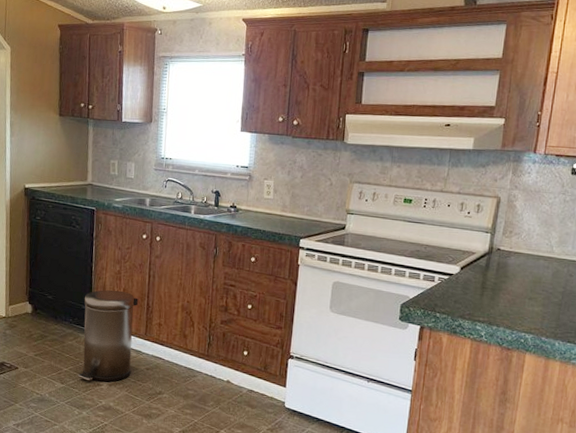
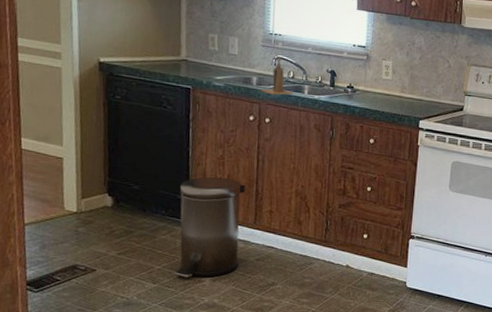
soap dispenser: none [152,180,182,215] -> present [260,57,294,95]

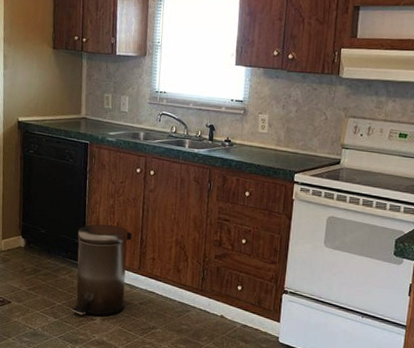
soap dispenser: present [260,57,294,95] -> none [146,114,176,149]

